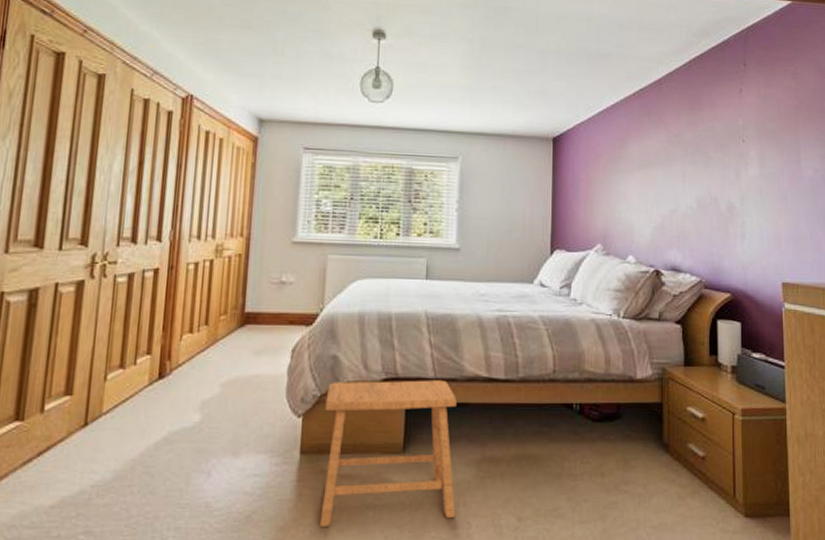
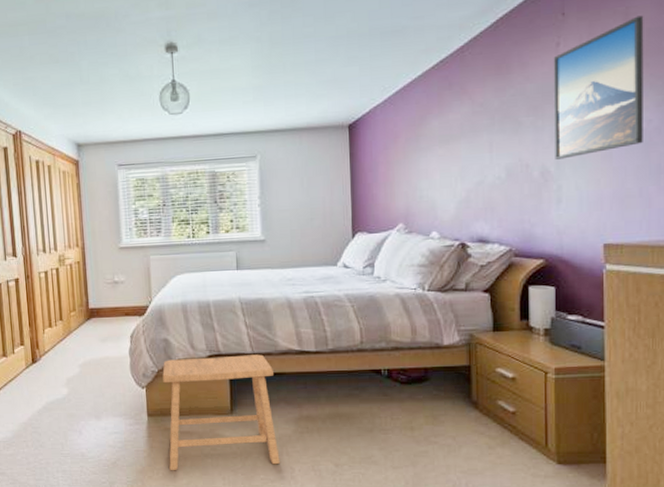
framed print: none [737,76,812,196] -> present [553,15,644,160]

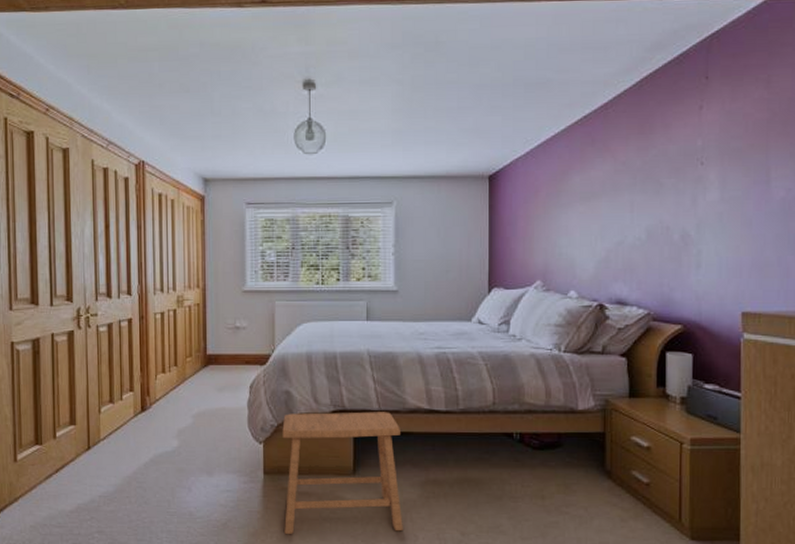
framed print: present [553,15,644,160] -> none [695,84,785,223]

